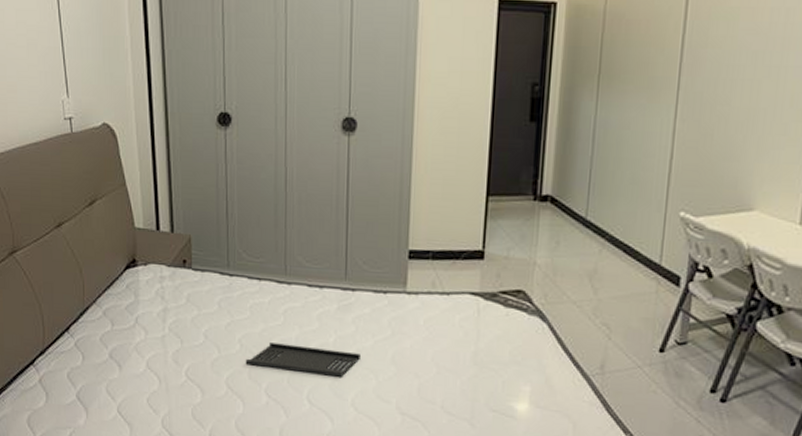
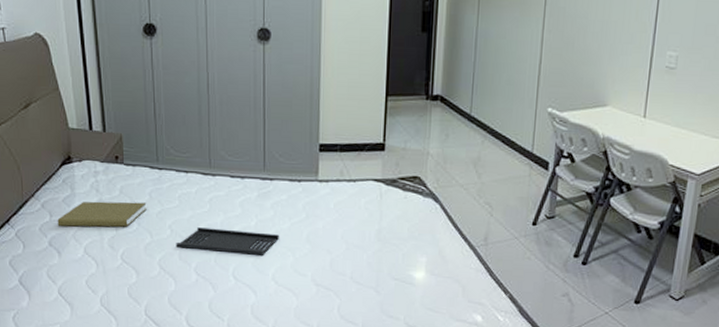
book: none [119,309,215,340] -> present [57,201,147,227]

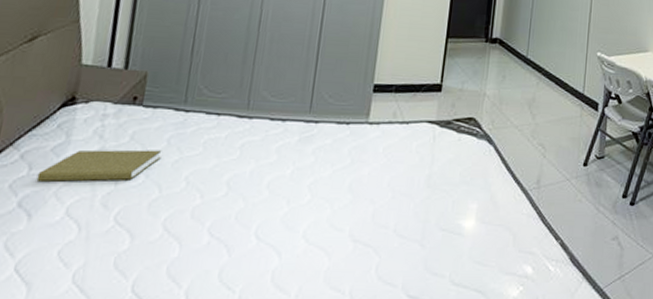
tray: present [176,227,279,255] -> none [189,178,317,209]

